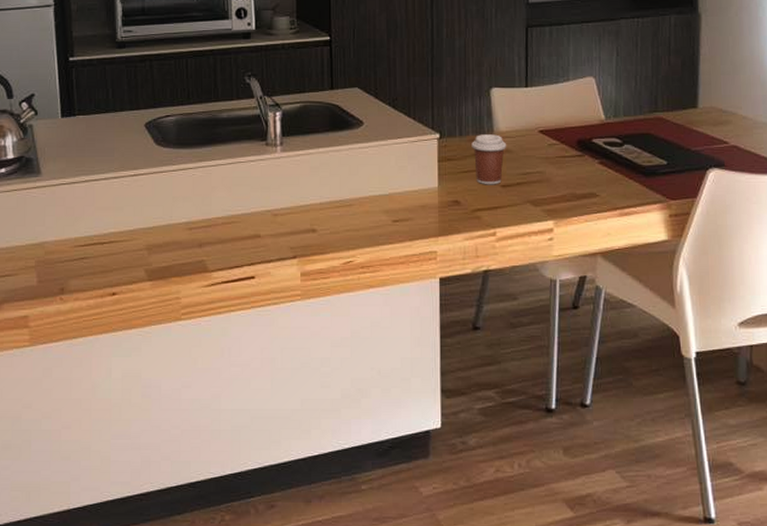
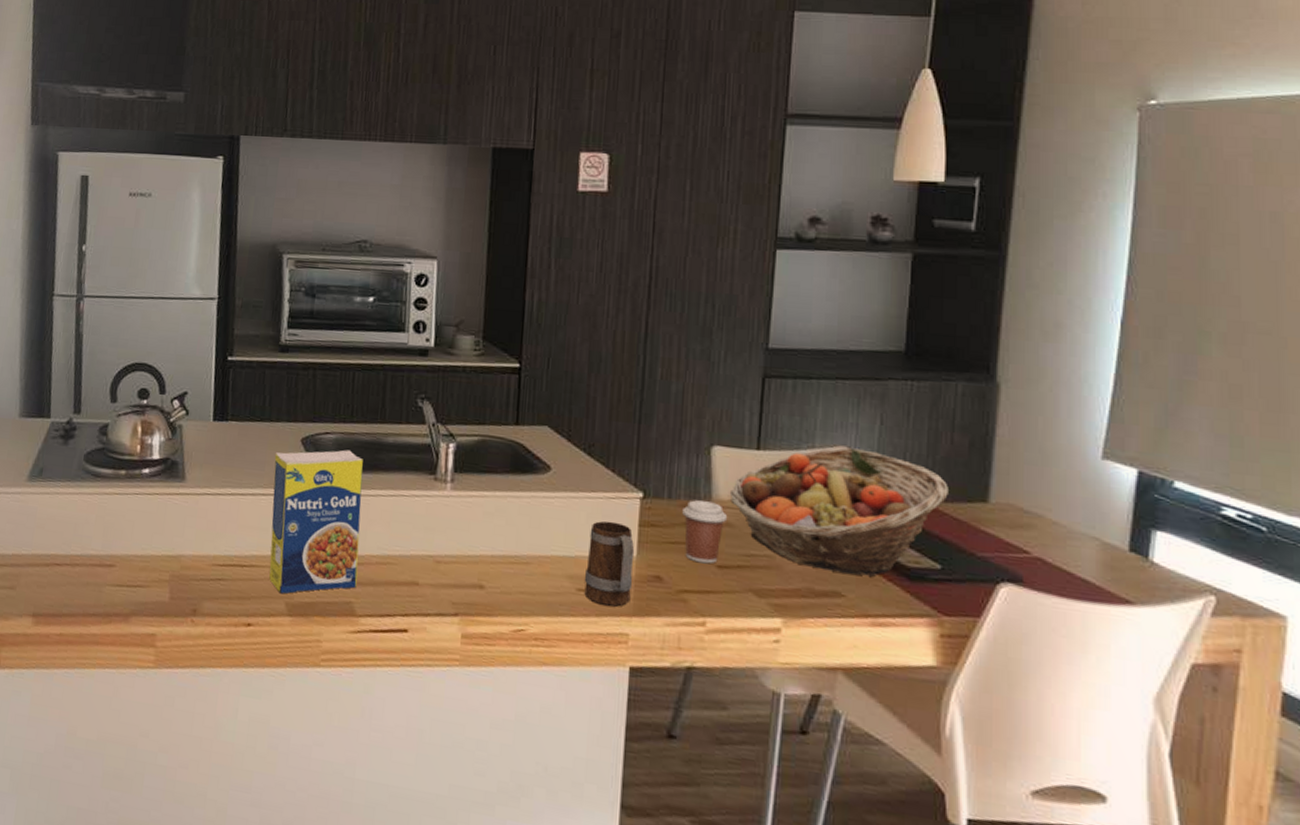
legume: none [122,129,207,263] -> present [269,450,363,594]
mug: none [398,161,437,231] -> present [584,521,635,607]
fruit basket: none [507,77,669,177] -> present [729,447,949,577]

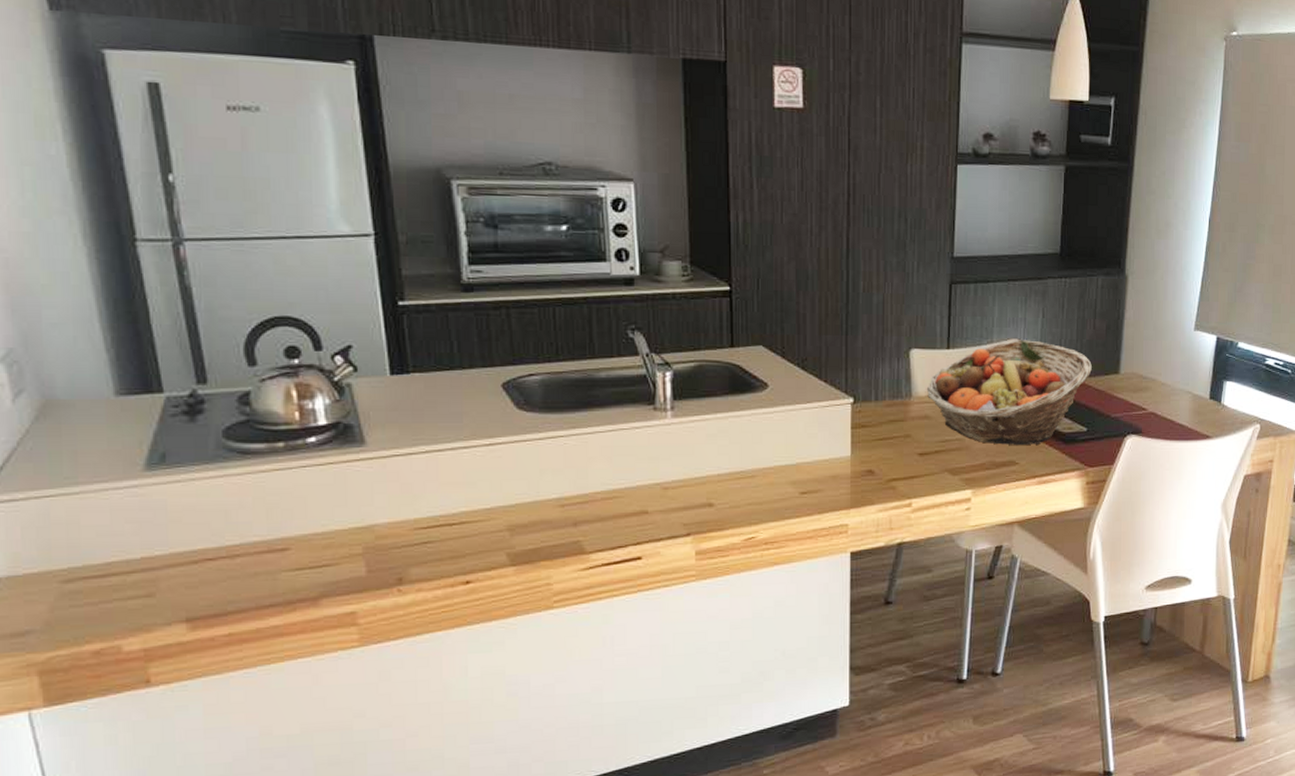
legume: present [269,450,363,594] -> none [472,390,583,546]
mug: present [584,521,635,607] -> none [807,427,849,503]
coffee cup: present [682,500,727,564] -> none [888,399,925,454]

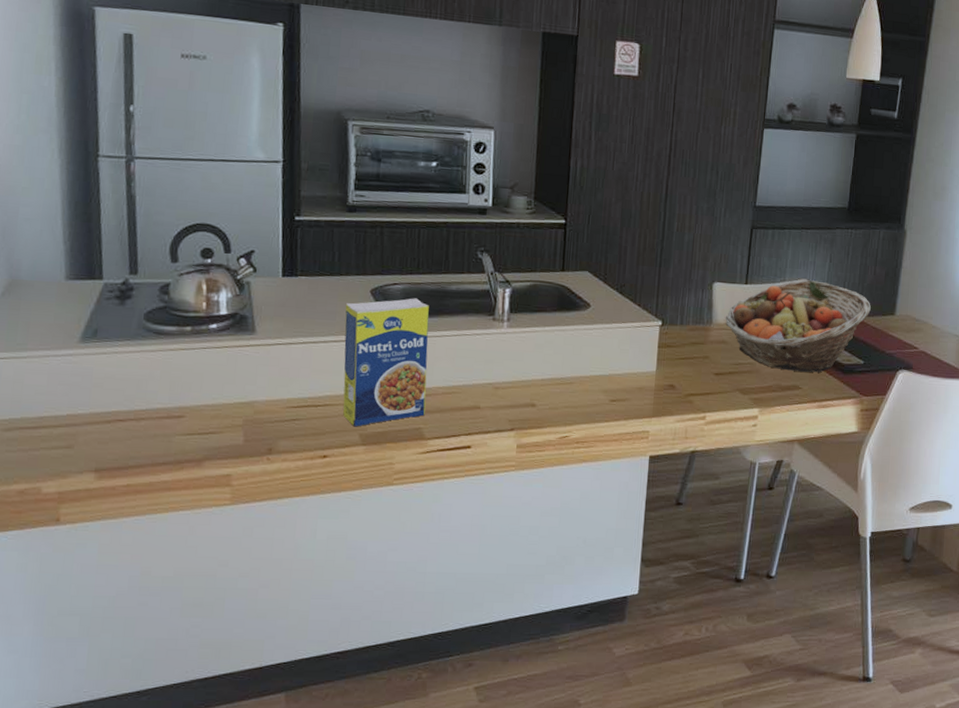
legume: none [472,390,583,546] -> present [343,298,429,427]

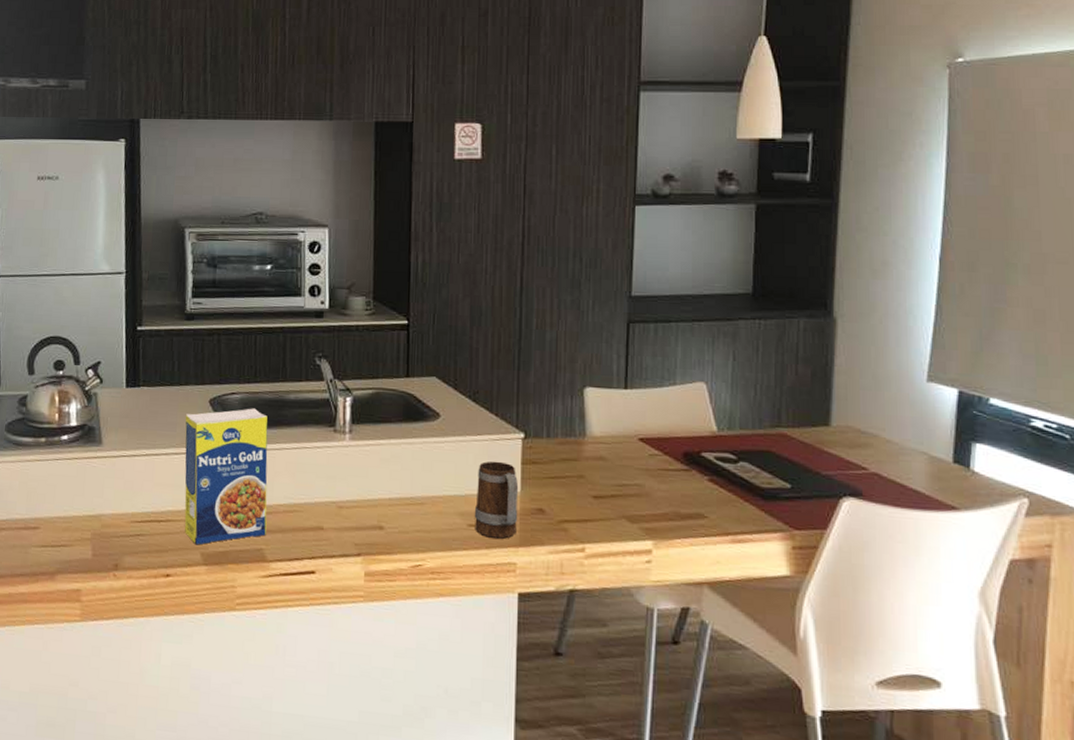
mug: none [616,345,655,411] -> present [475,461,519,539]
fruit basket: present [725,280,871,373] -> none [601,383,795,498]

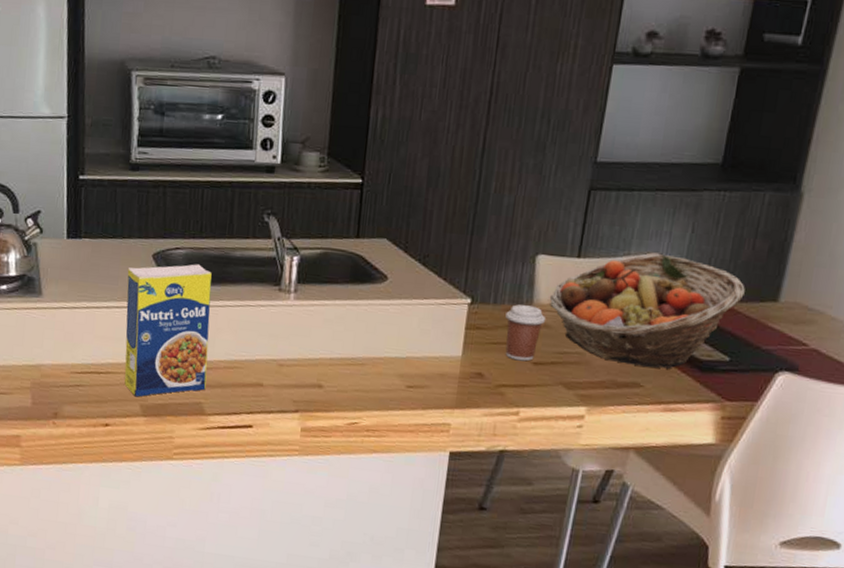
mug: present [475,461,519,539] -> none [413,325,461,401]
coffee cup: none [560,437,600,495] -> present [505,304,545,362]
fruit basket: none [601,383,795,498] -> present [549,254,745,369]

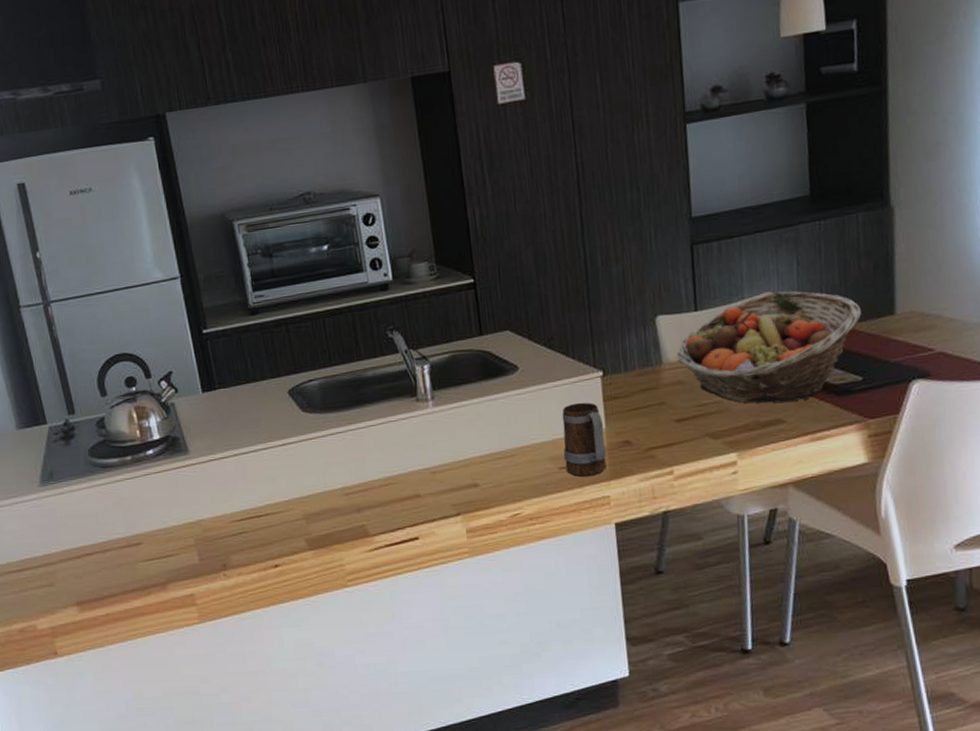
legume: present [124,264,212,397] -> none [266,391,366,533]
mug: none [413,325,461,401] -> present [562,402,607,477]
coffee cup: present [505,304,545,362] -> none [639,366,678,422]

